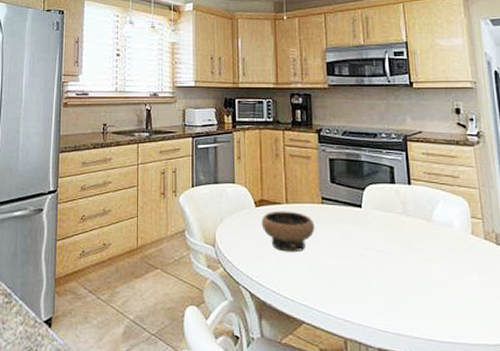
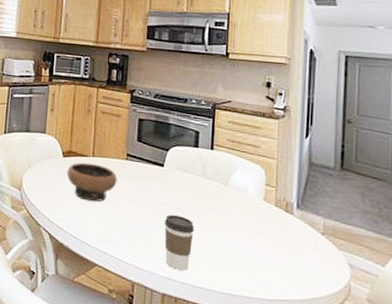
coffee cup: none [370,258,403,320] -> present [164,214,195,271]

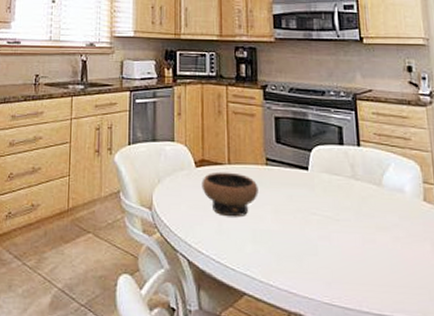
coffee cup: present [164,214,195,271] -> none [317,225,352,293]

